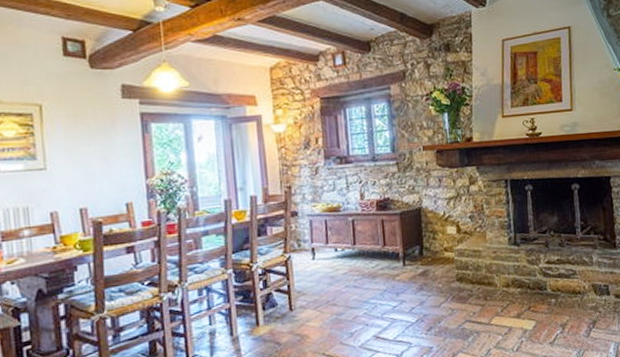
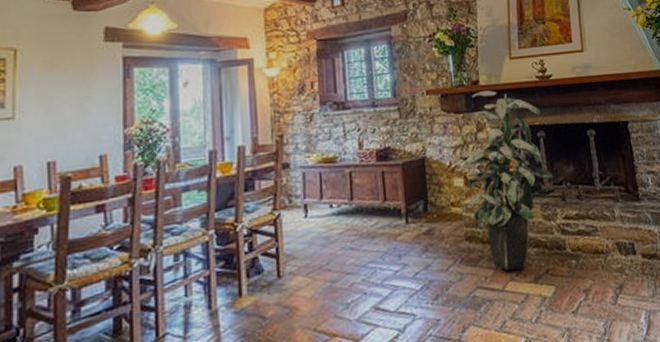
indoor plant: none [452,147,539,308] -> present [459,90,554,271]

